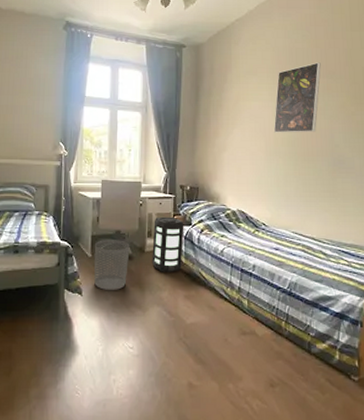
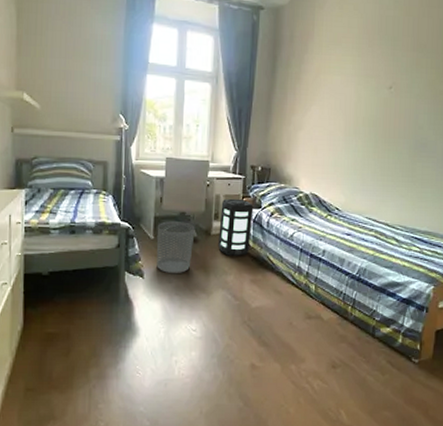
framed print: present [273,62,321,133] -> none [354,33,412,112]

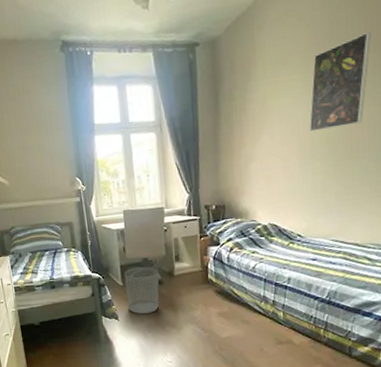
lantern: present [218,198,254,256] -> none [180,238,213,293]
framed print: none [354,33,412,112] -> present [309,32,371,132]

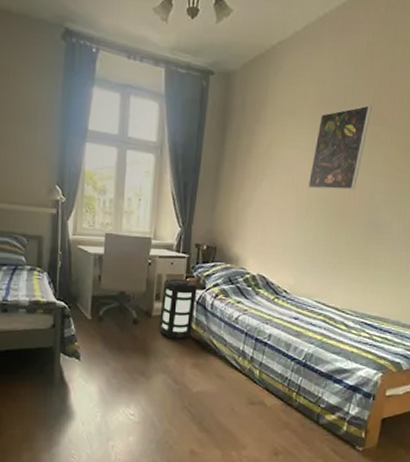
waste bin: present [124,267,159,315] -> none [94,301,135,357]
lantern: none [180,238,213,293] -> present [159,278,197,339]

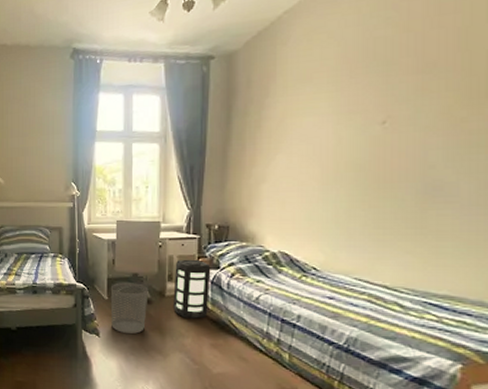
waste bin: none [94,301,135,357] -> present [110,282,149,335]
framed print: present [307,105,372,190] -> none [333,53,414,155]

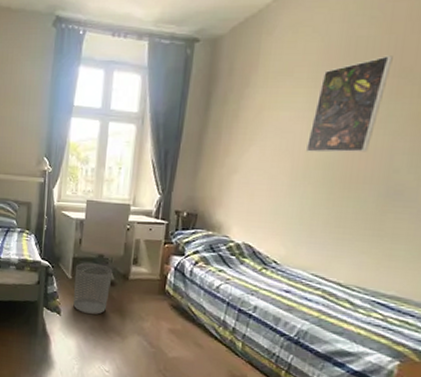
lantern: present [173,259,211,319] -> none [136,243,176,304]
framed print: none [333,53,414,155] -> present [305,55,393,153]

